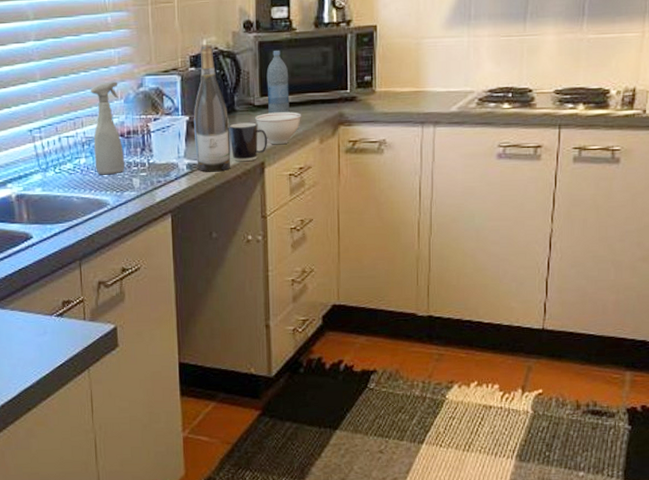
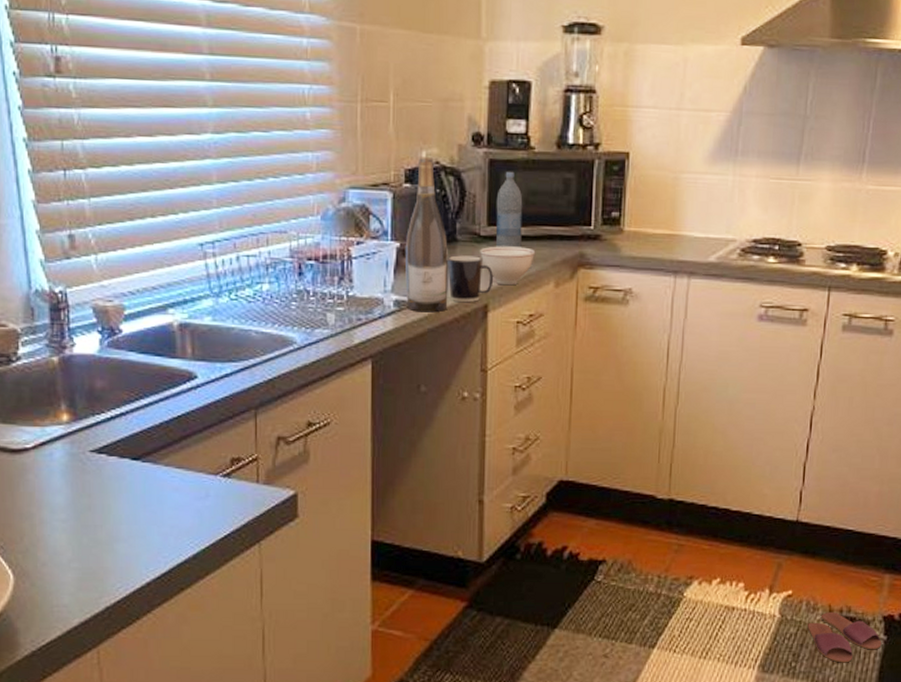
spray bottle: present [90,81,124,175] -> none [279,192,317,307]
slippers: none [558,406,627,451] -> present [807,611,882,663]

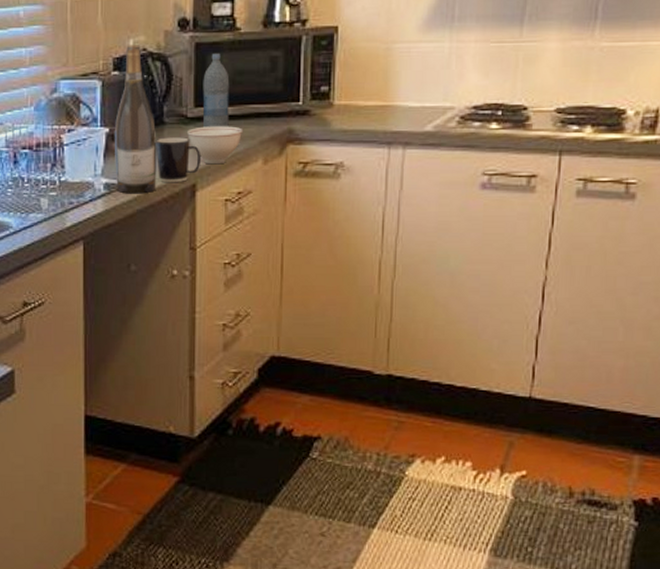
slippers: present [807,611,882,663] -> none [545,494,632,550]

